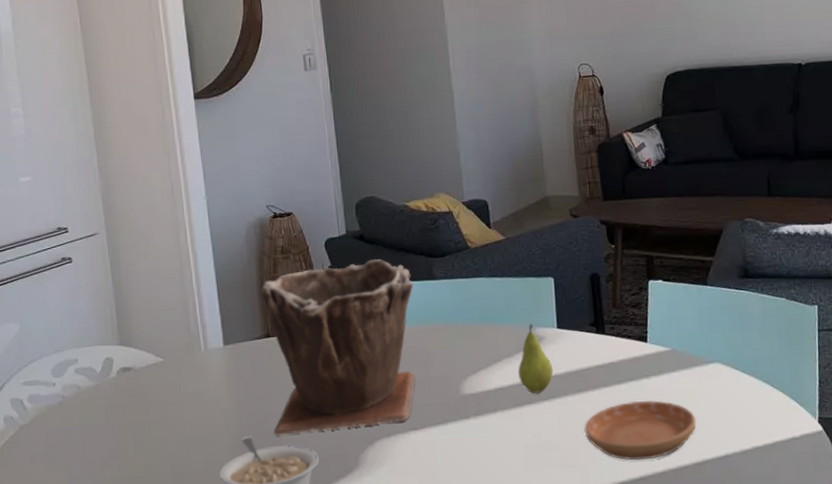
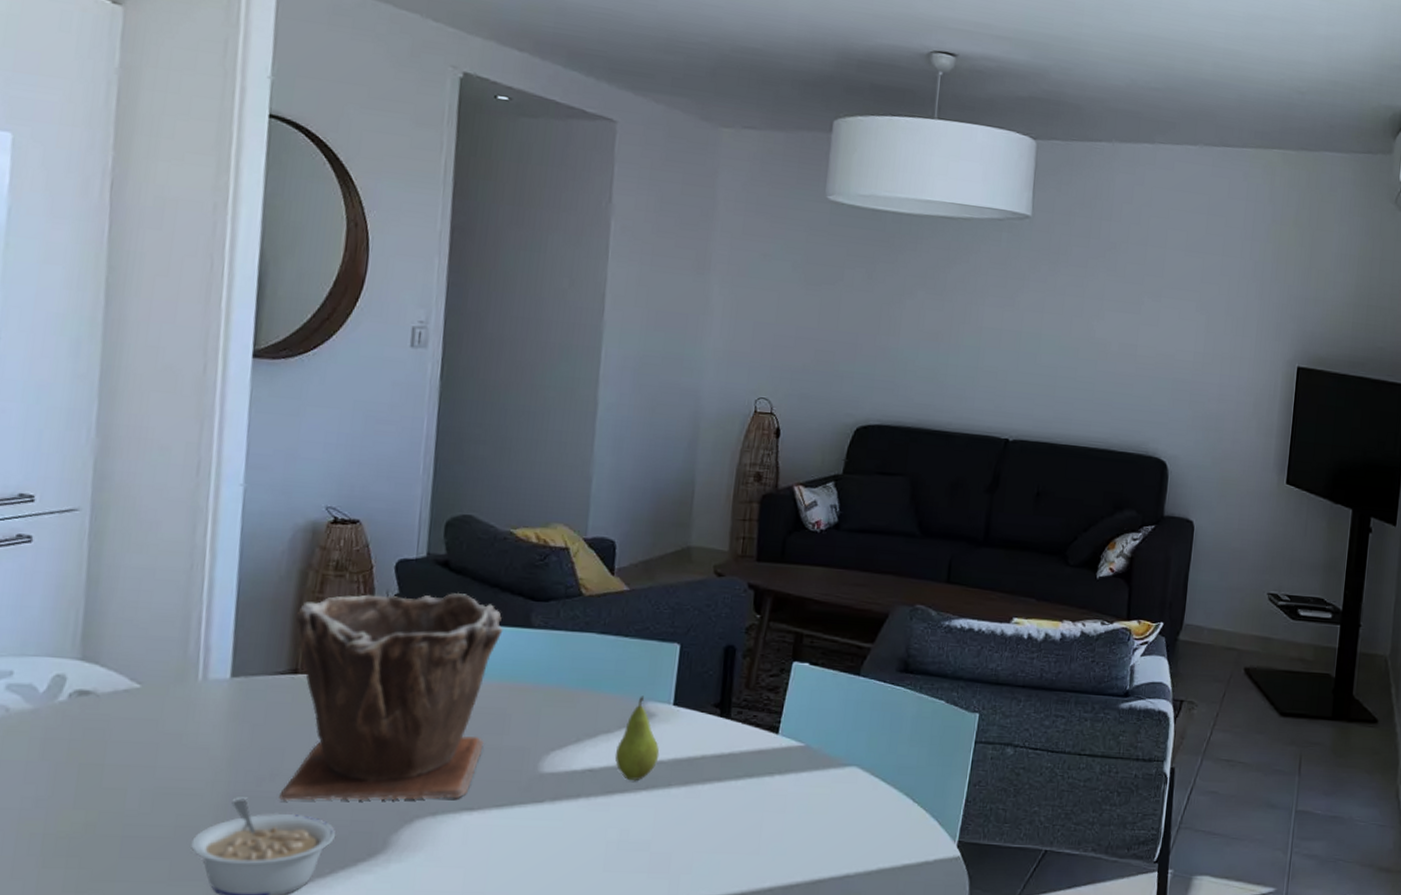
saucer: present [584,400,697,460] -> none [684,801,820,873]

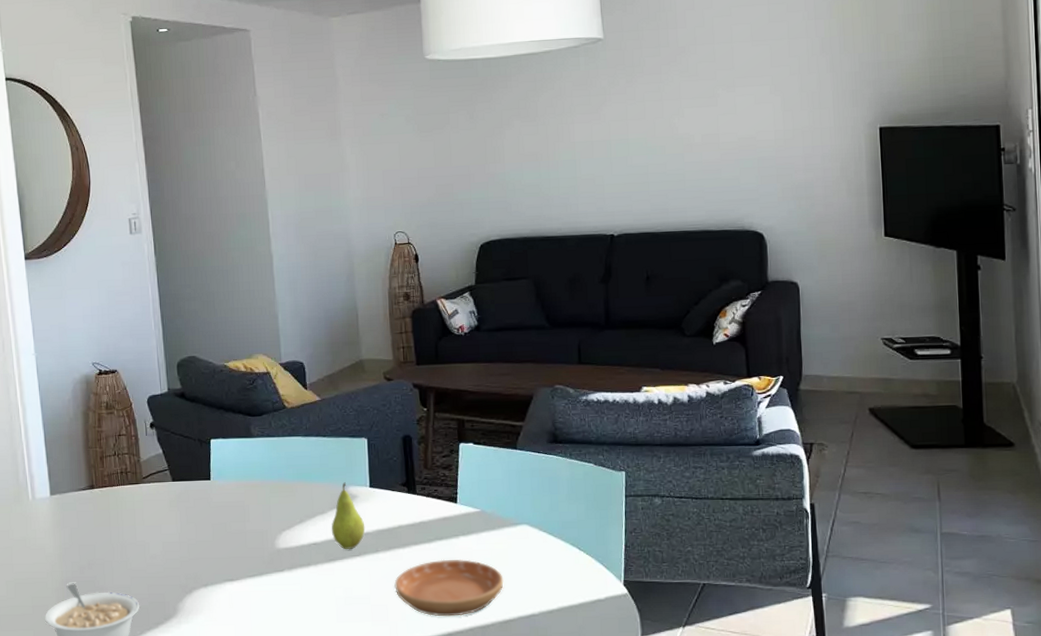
plant pot: present [279,592,503,800] -> none [86,416,232,582]
saucer: none [684,801,820,873] -> present [394,559,504,617]

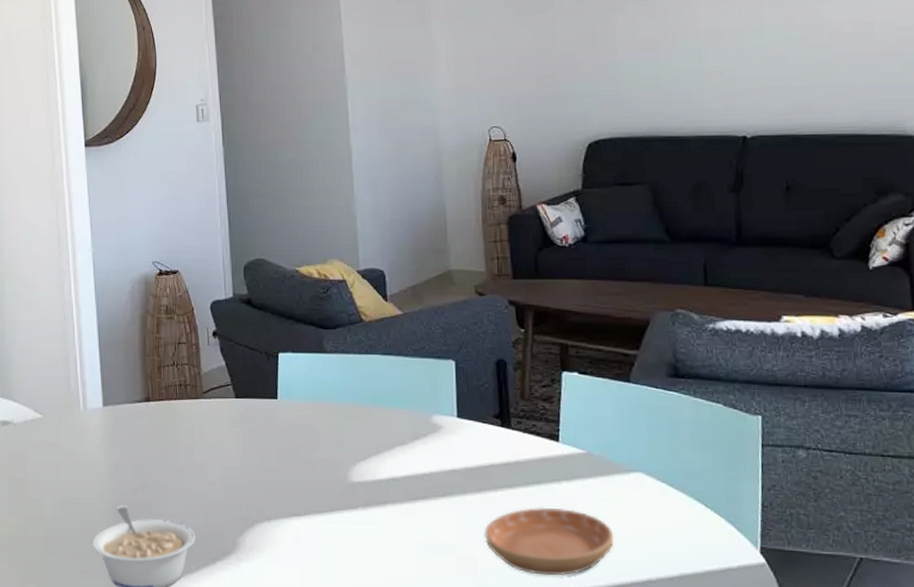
fruit: present [331,482,365,550] -> none [412,410,452,489]

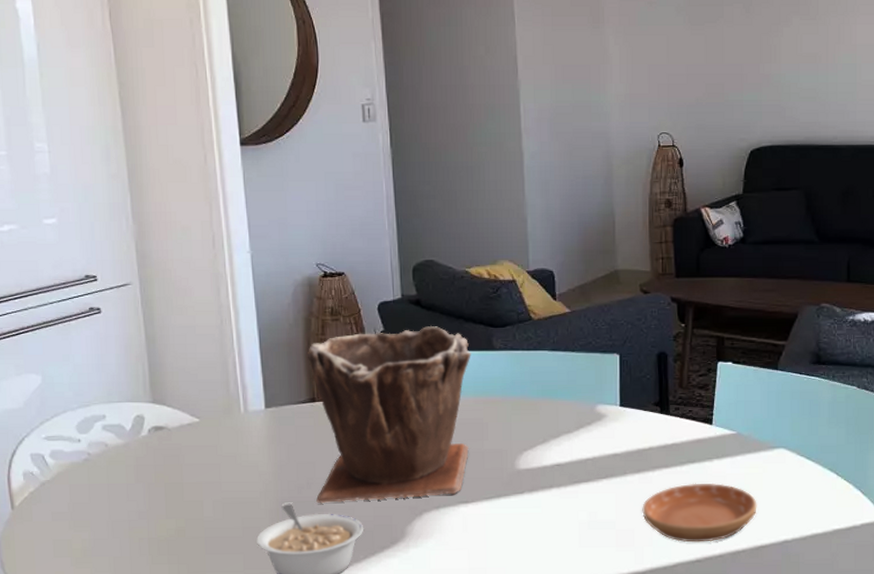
plant pot: none [142,325,302,508] -> present [307,325,471,503]

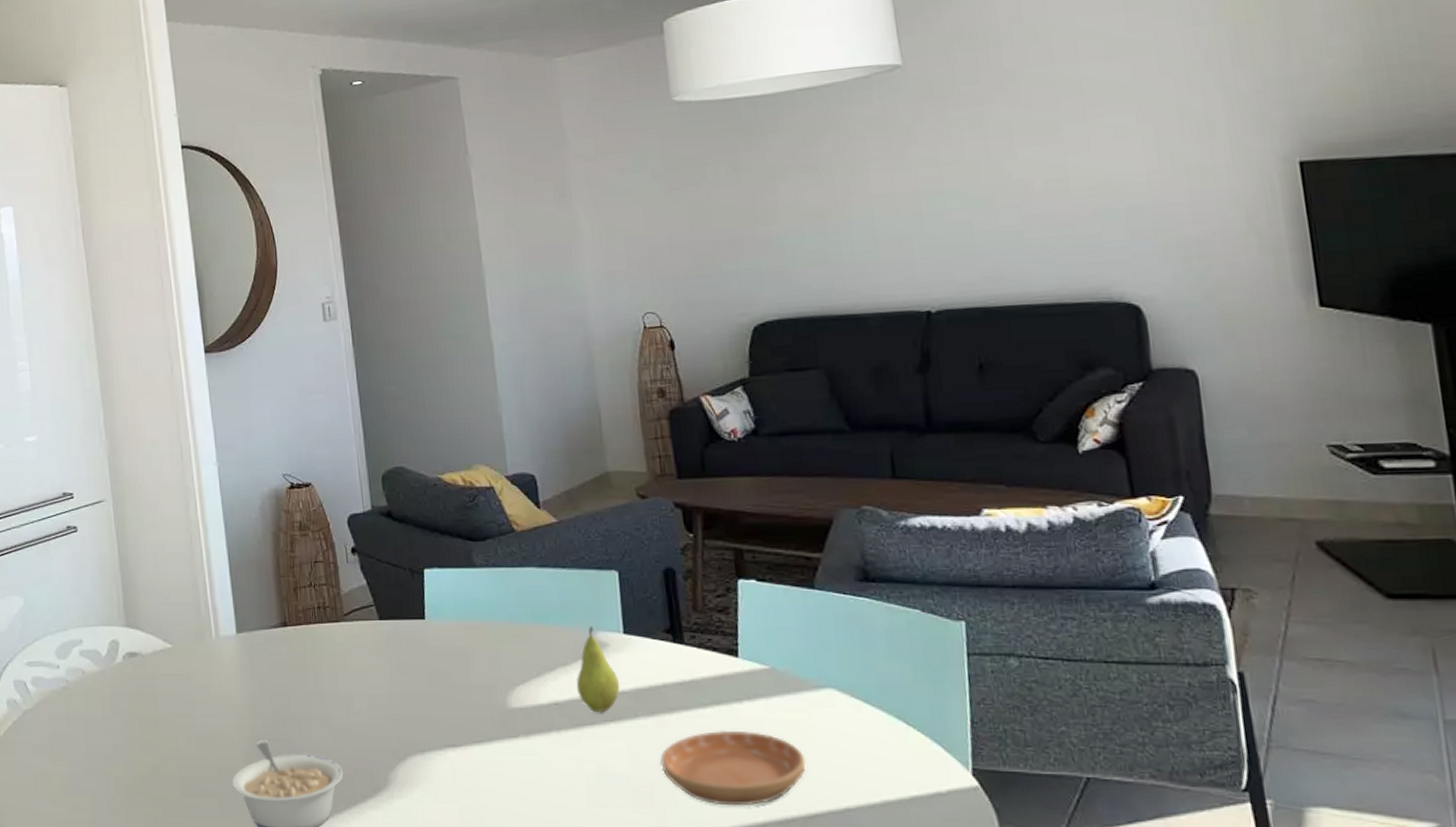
plant pot: present [307,325,471,503] -> none [276,539,454,742]
fruit: none [576,400,614,472] -> present [576,626,620,713]

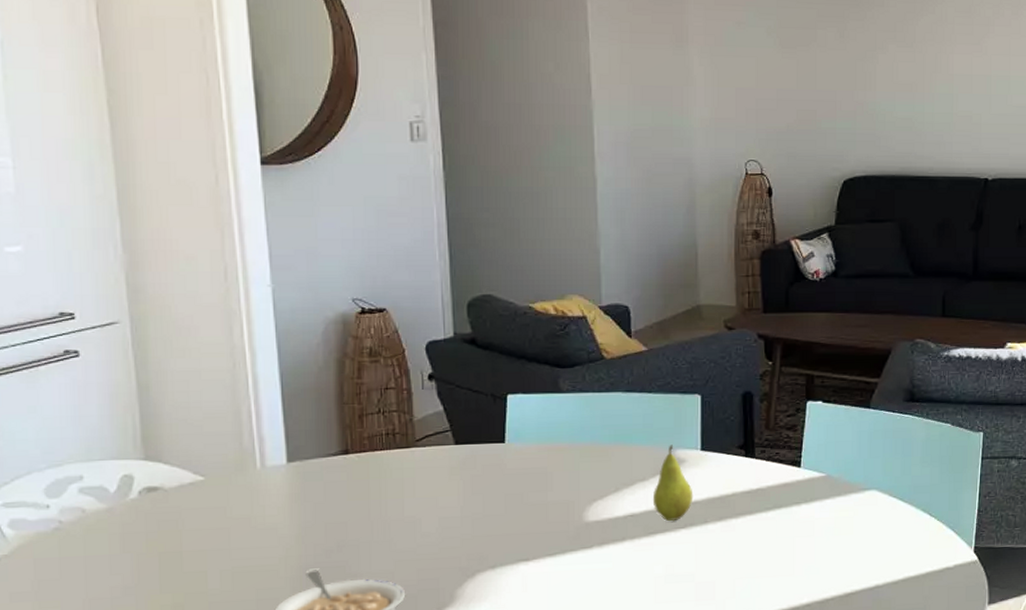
saucer: present [660,730,806,806] -> none [724,529,847,592]

